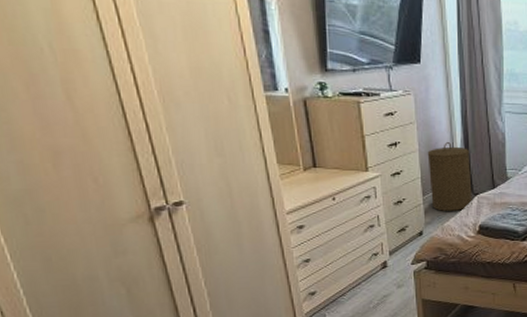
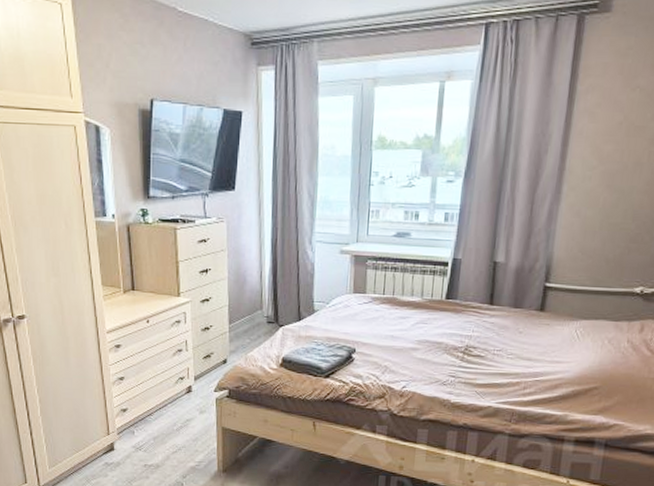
laundry hamper: present [427,142,472,211] -> none [236,271,278,341]

